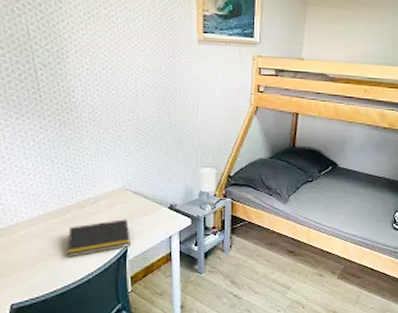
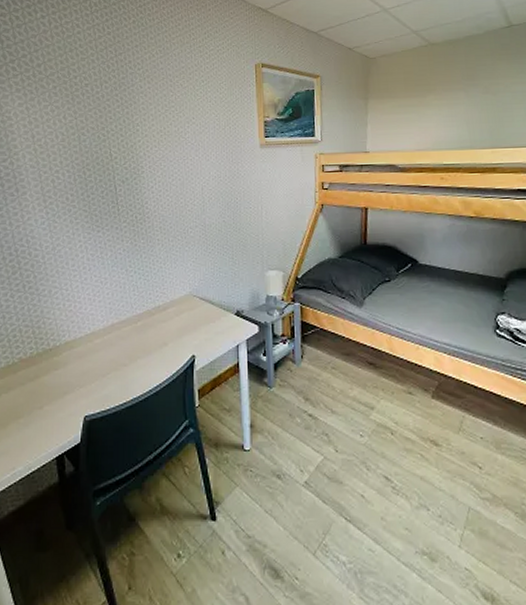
notepad: present [67,219,131,258] -> none [137,327,198,368]

